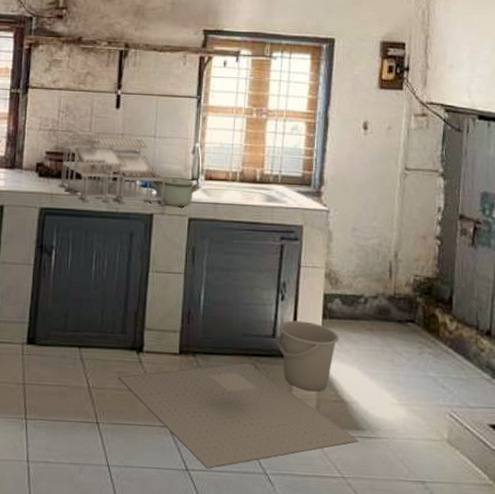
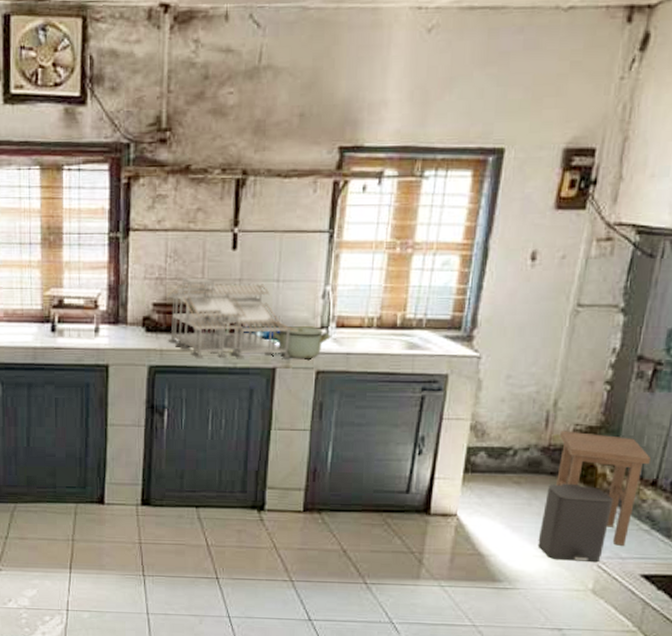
floor mat: present [118,362,359,469] -> none [238,518,494,619]
bucket: present [276,320,340,392] -> none [410,475,482,546]
pedal bin: none [394,331,456,412] -> present [538,483,613,563]
stool: none [403,281,482,395] -> present [556,431,650,546]

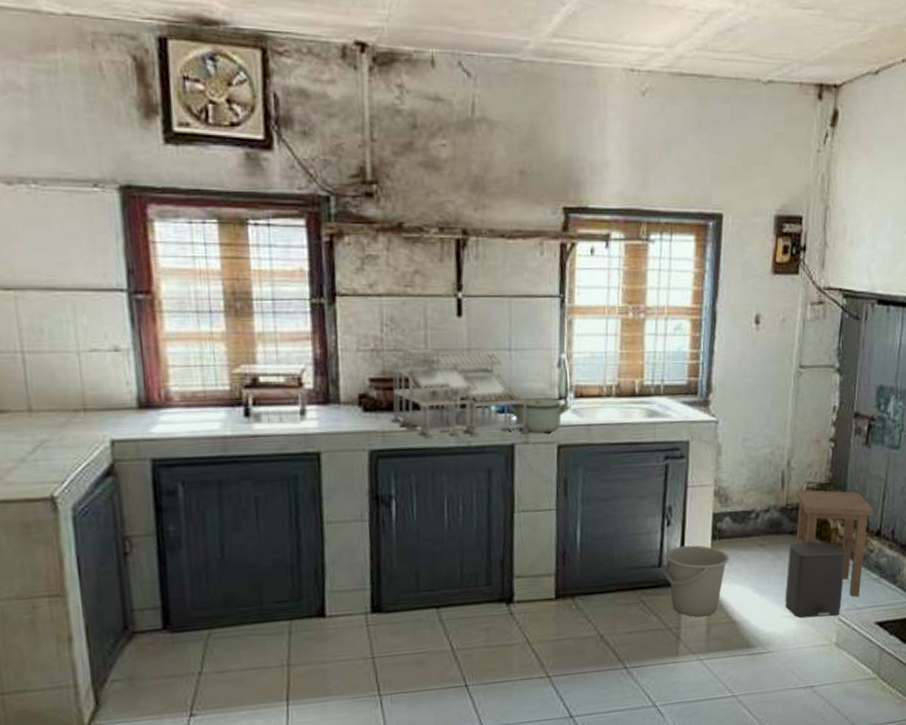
bucket: none [410,475,482,546] -> present [663,545,730,617]

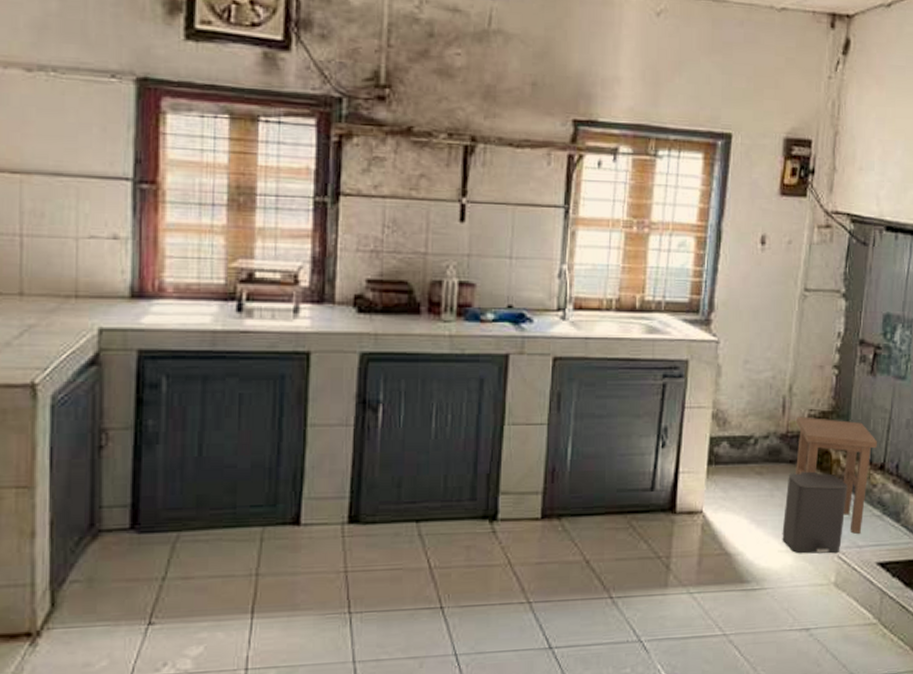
dish rack: present [385,348,536,440] -> none [383,251,534,345]
cooking pot: present [507,397,570,434] -> none [504,308,568,345]
bucket: present [663,545,730,617] -> none [655,469,726,547]

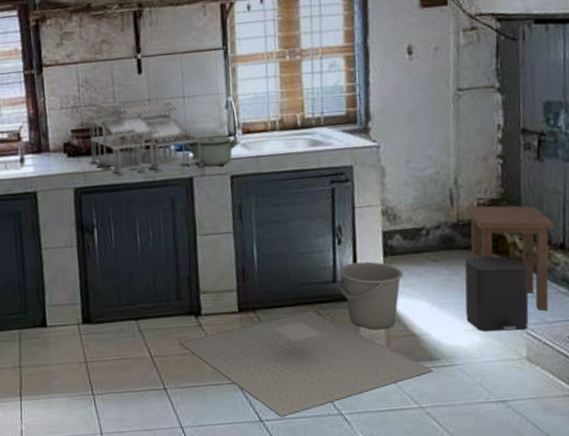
dish rack: none [383,251,534,345] -> present [83,101,209,177]
floor mat: none [467,521,743,644] -> present [180,311,434,417]
cooking pot: none [504,308,568,345] -> present [184,135,239,167]
bucket: none [655,469,726,547] -> present [337,261,404,330]

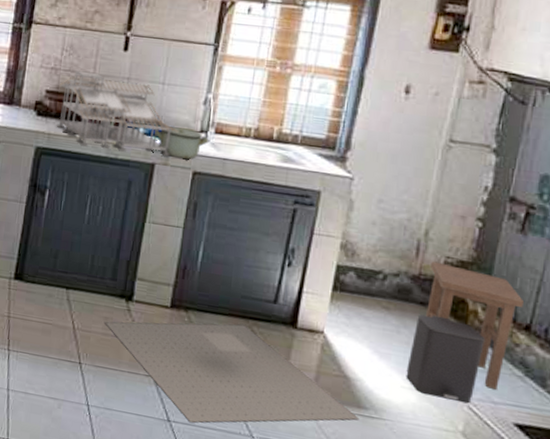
bucket: present [337,261,404,330] -> none [277,288,350,363]

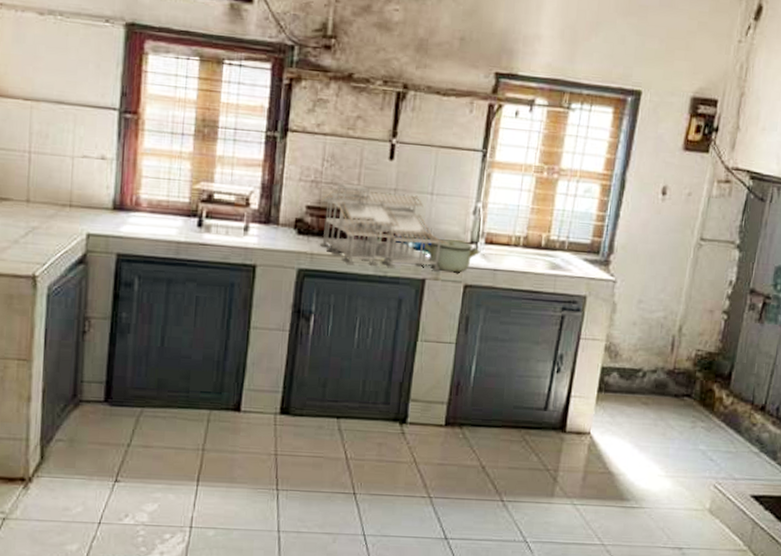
floor mat: present [105,321,360,423] -> none [379,434,622,538]
pedal bin: present [406,314,485,404] -> none [662,405,729,483]
stool: present [426,261,524,390] -> none [679,355,760,467]

